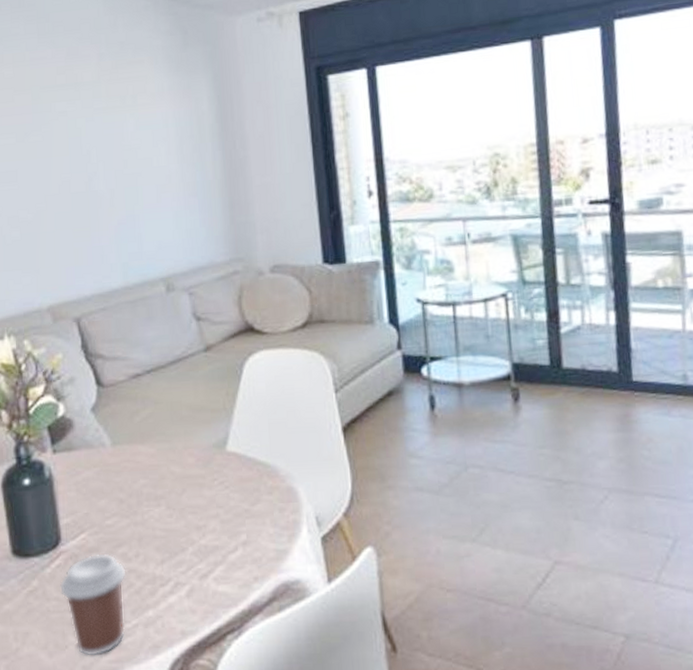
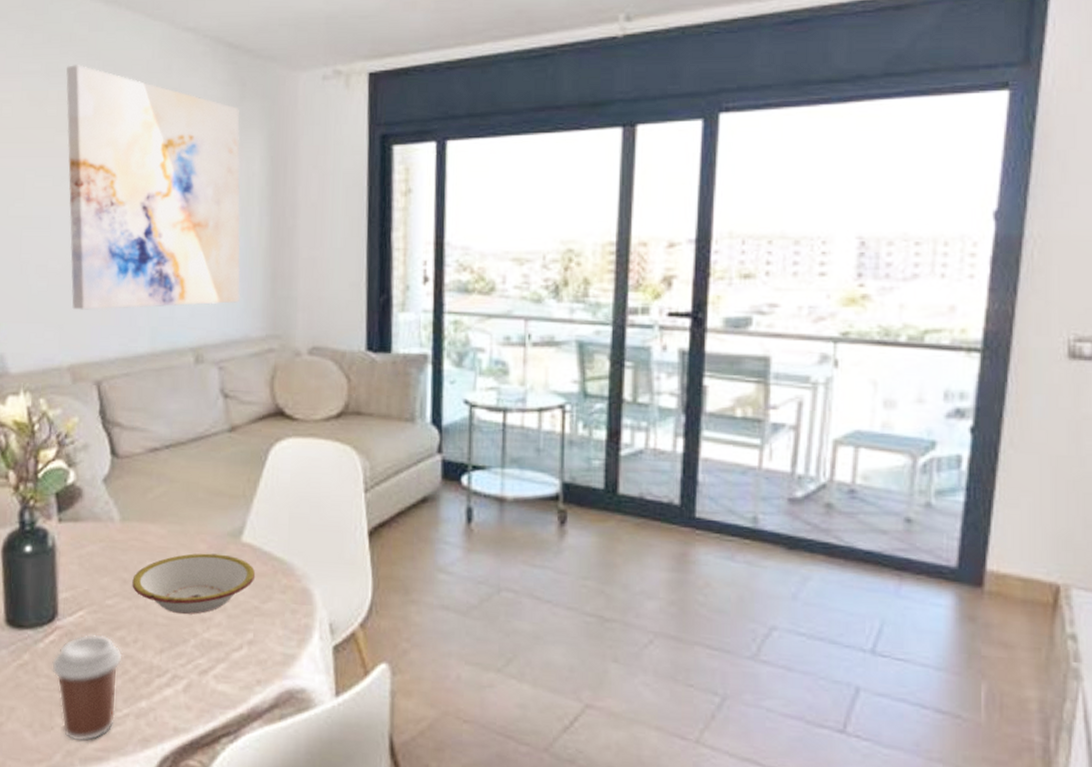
wall art: none [19,28,203,254] -> present [66,65,241,310]
bowl: none [128,465,243,525] -> present [132,553,256,614]

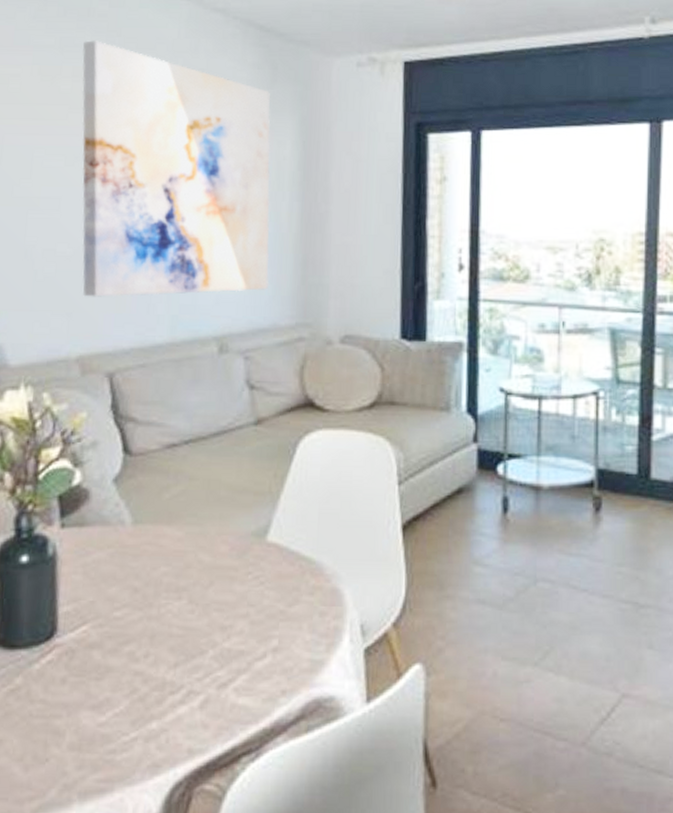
coffee cup: present [51,633,123,742] -> none [47,650,131,773]
bowl: present [132,553,256,614] -> none [144,555,282,622]

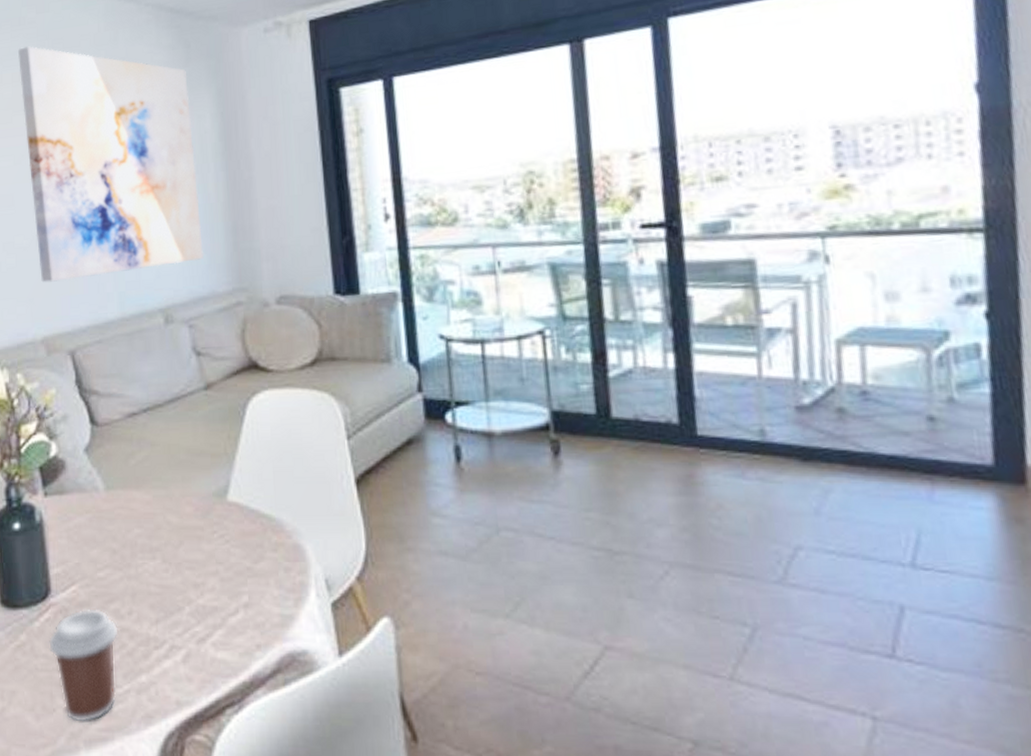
coffee cup: none [47,650,131,773] -> present [48,608,119,723]

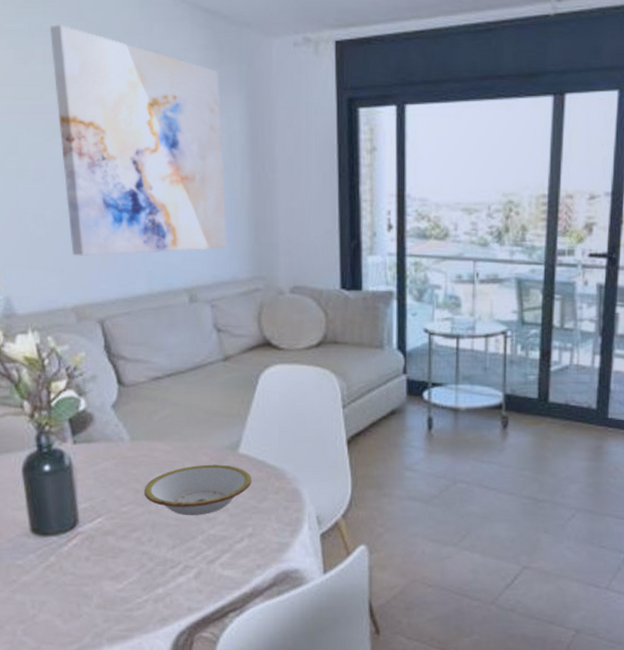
coffee cup: present [48,608,119,723] -> none [75,536,139,625]
bowl: none [122,516,245,580] -> present [144,464,252,515]

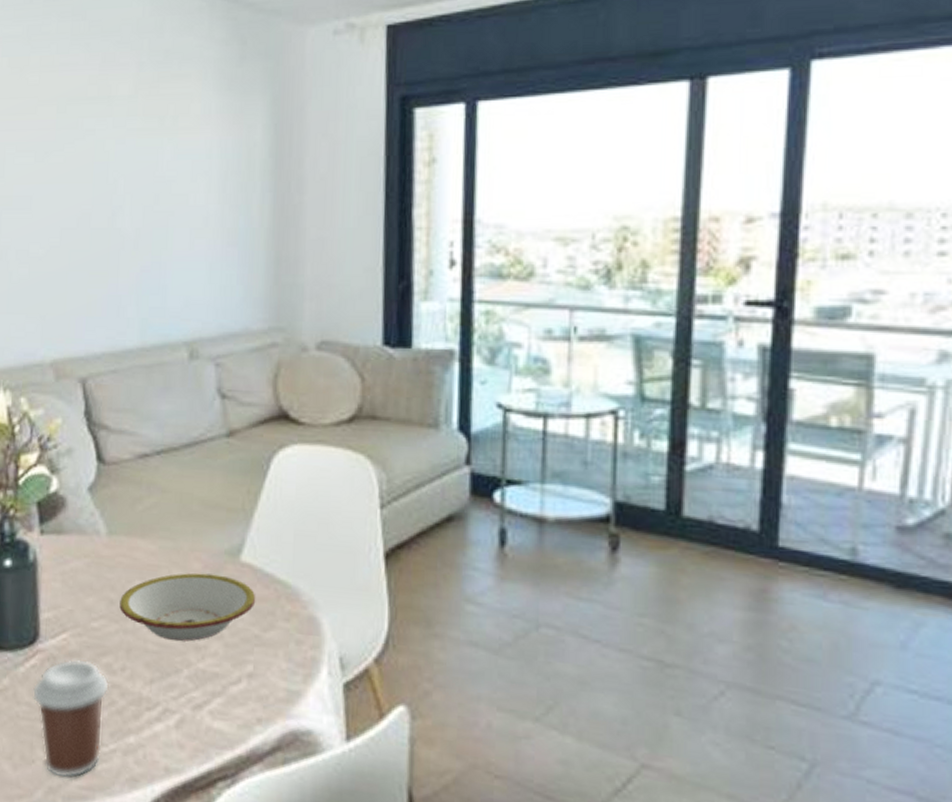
wall art: present [50,25,228,256] -> none [49,26,241,300]
coffee cup: none [75,536,139,625] -> present [32,659,109,779]

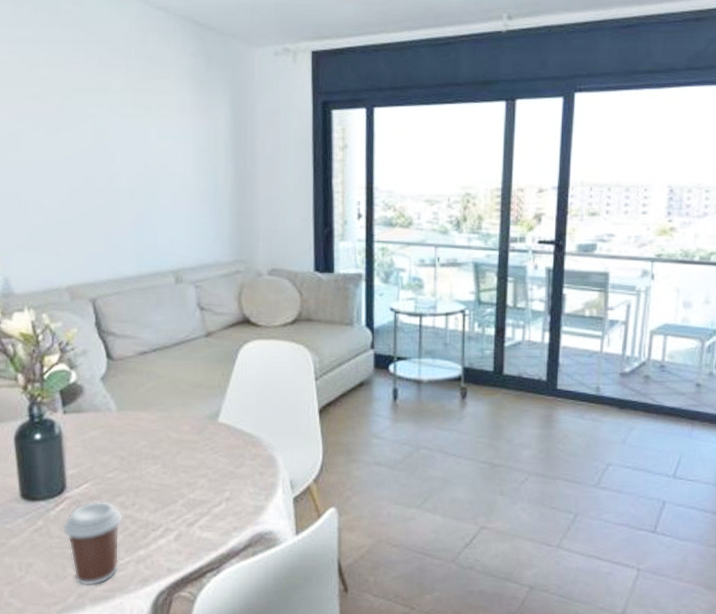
bowl: present [119,573,256,642] -> none [129,432,231,480]

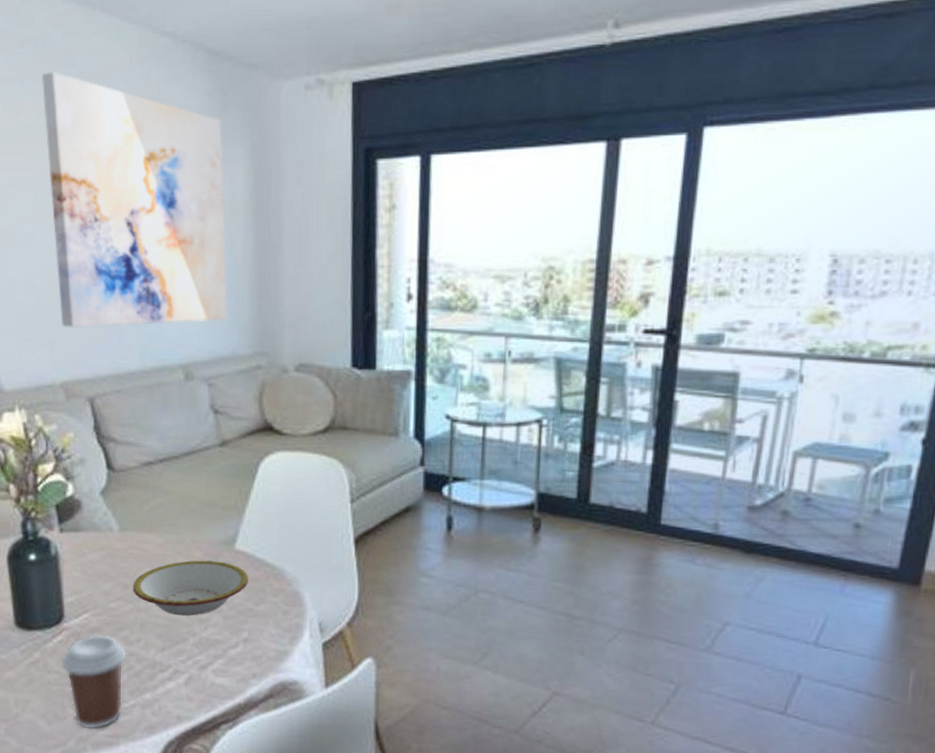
wall art: none [54,34,212,241] -> present [42,72,228,328]
bowl: none [129,432,231,480] -> present [133,560,249,616]

